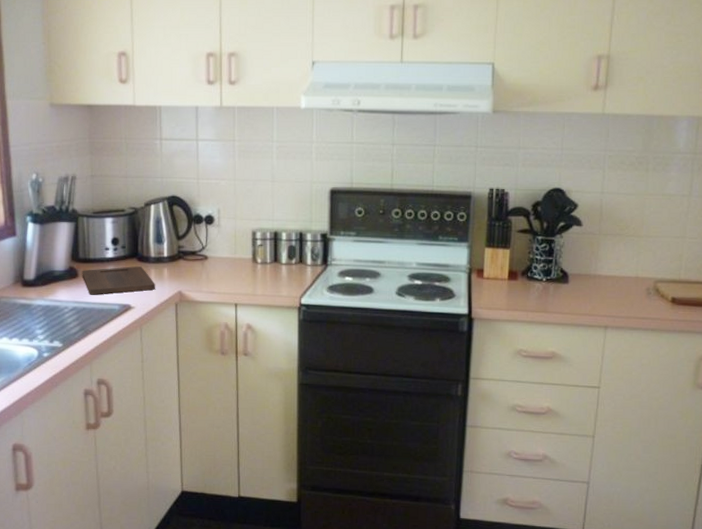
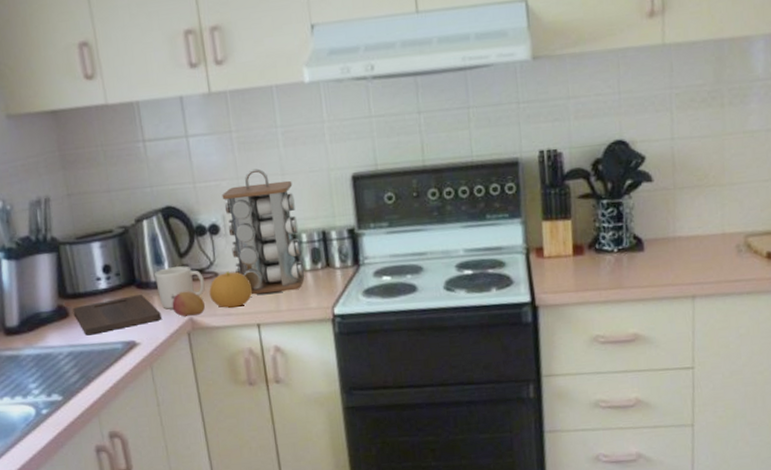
mug: none [154,247,195,282] -> present [154,266,205,309]
fruit: none [166,268,193,291] -> present [172,290,205,318]
fruit: none [198,256,235,288] -> present [209,271,253,309]
spice rack: none [220,174,281,280] -> present [222,168,305,295]

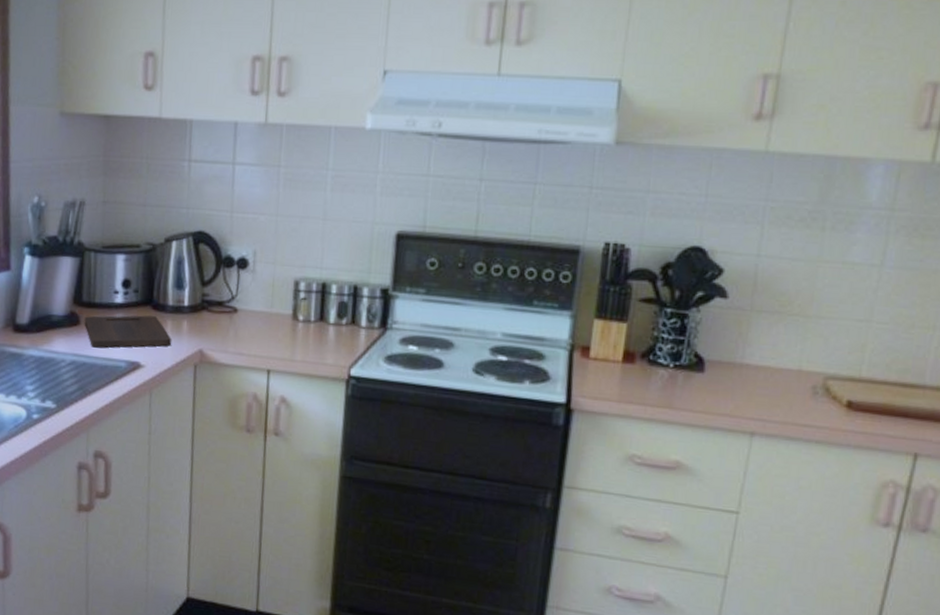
mug: present [154,266,205,309] -> none [172,294,222,337]
fruit: present [172,290,205,318] -> none [184,321,218,350]
fruit: present [209,271,253,309] -> none [224,309,270,349]
spice rack: present [222,168,305,295] -> none [256,208,333,342]

